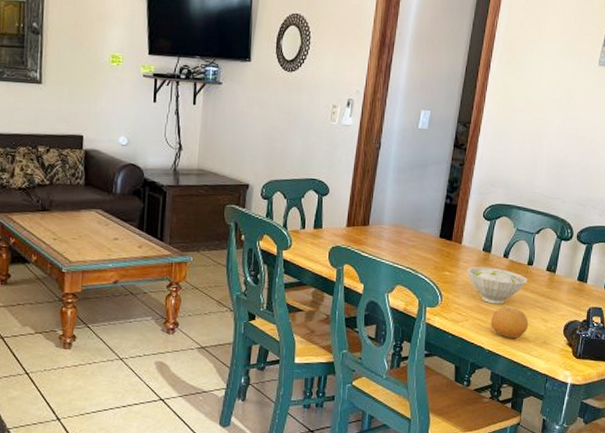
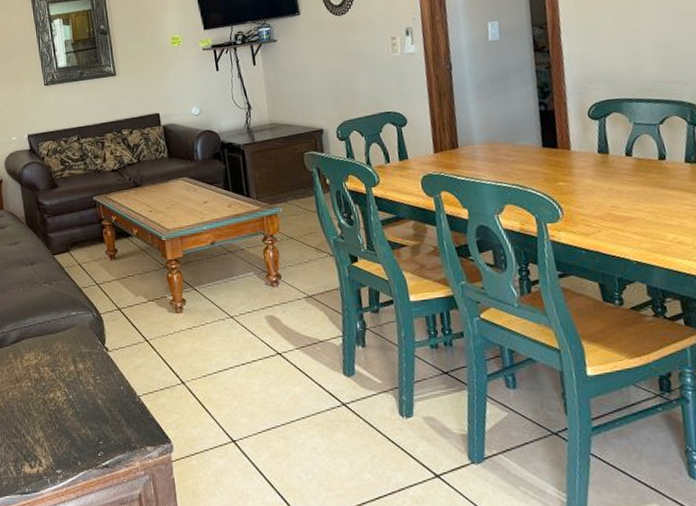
bowl: present [466,266,528,305] -> none [584,169,664,209]
fruit: present [491,307,529,338] -> none [629,210,681,245]

